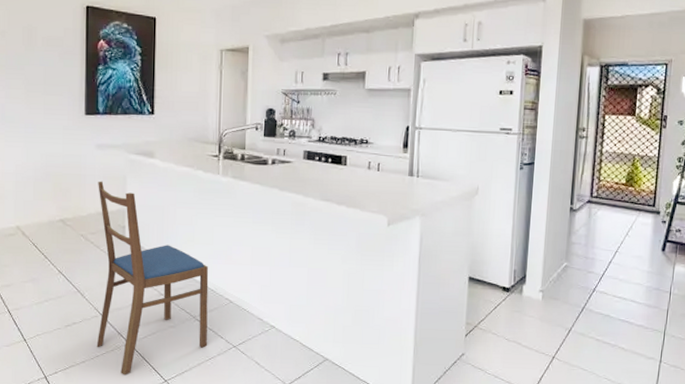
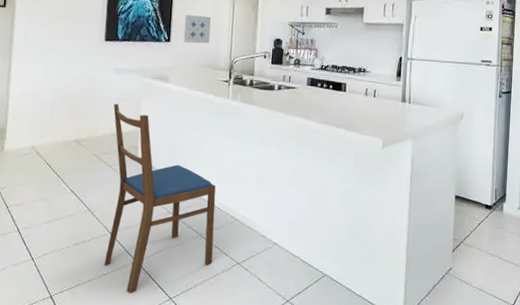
wall art: none [168,85,197,116] -> present [183,15,211,44]

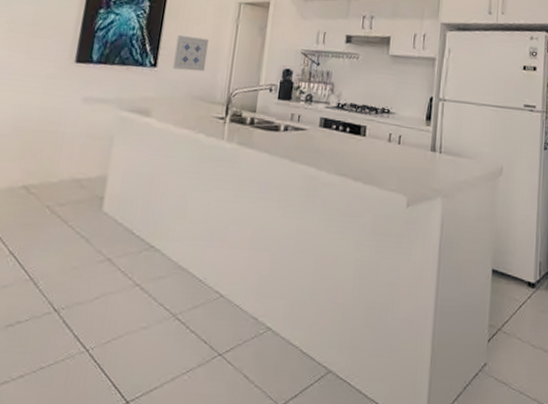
dining chair: present [104,103,216,294] -> none [43,140,199,395]

